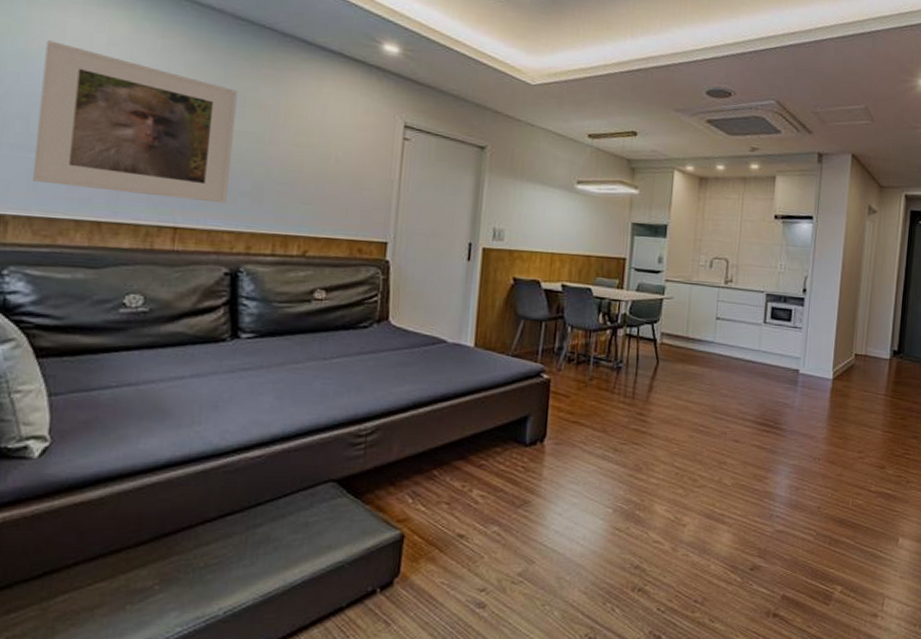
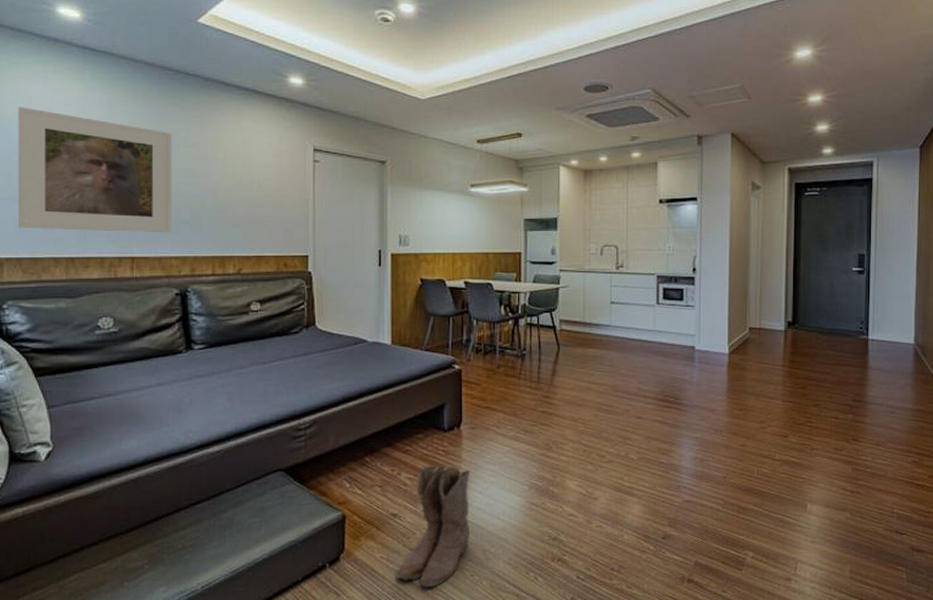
boots: none [456,480,551,617] -> present [395,464,471,587]

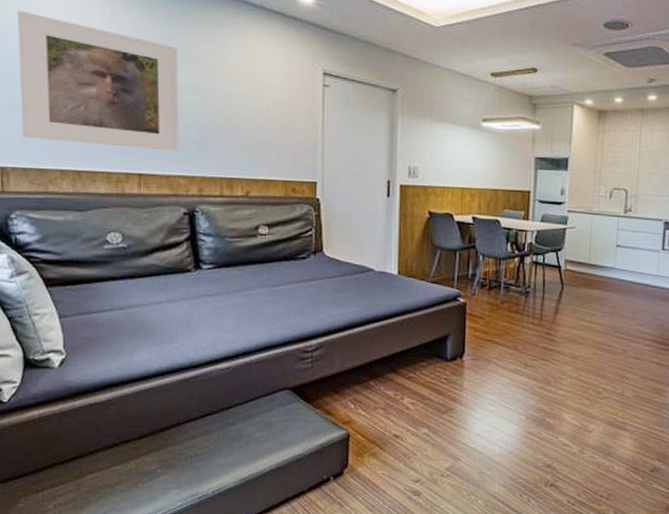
boots: present [395,464,471,587] -> none [396,390,471,503]

